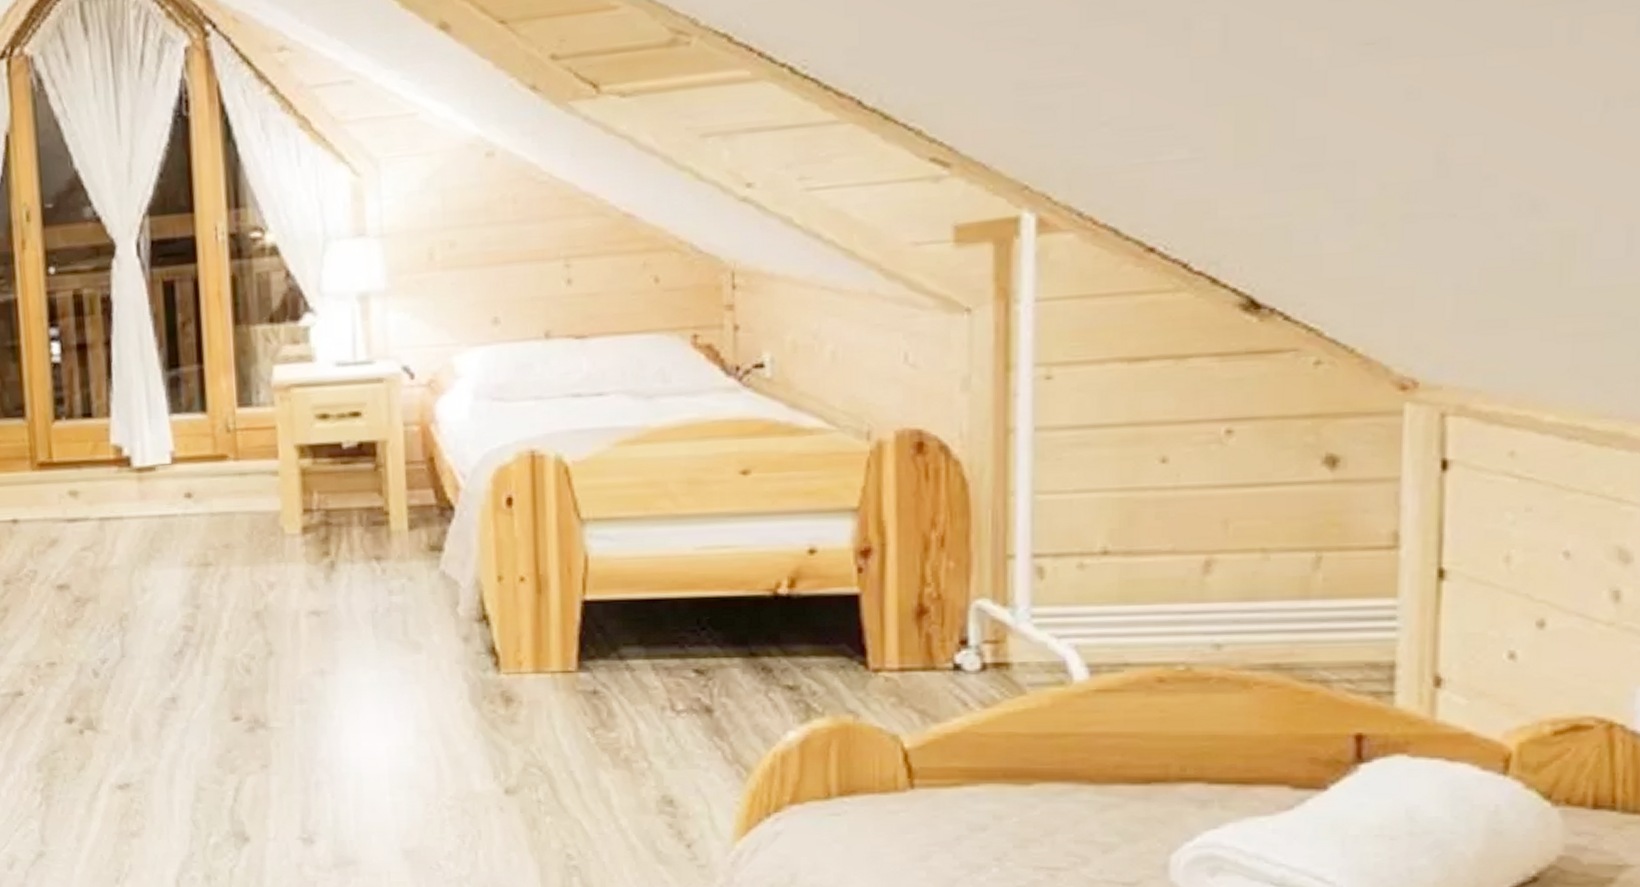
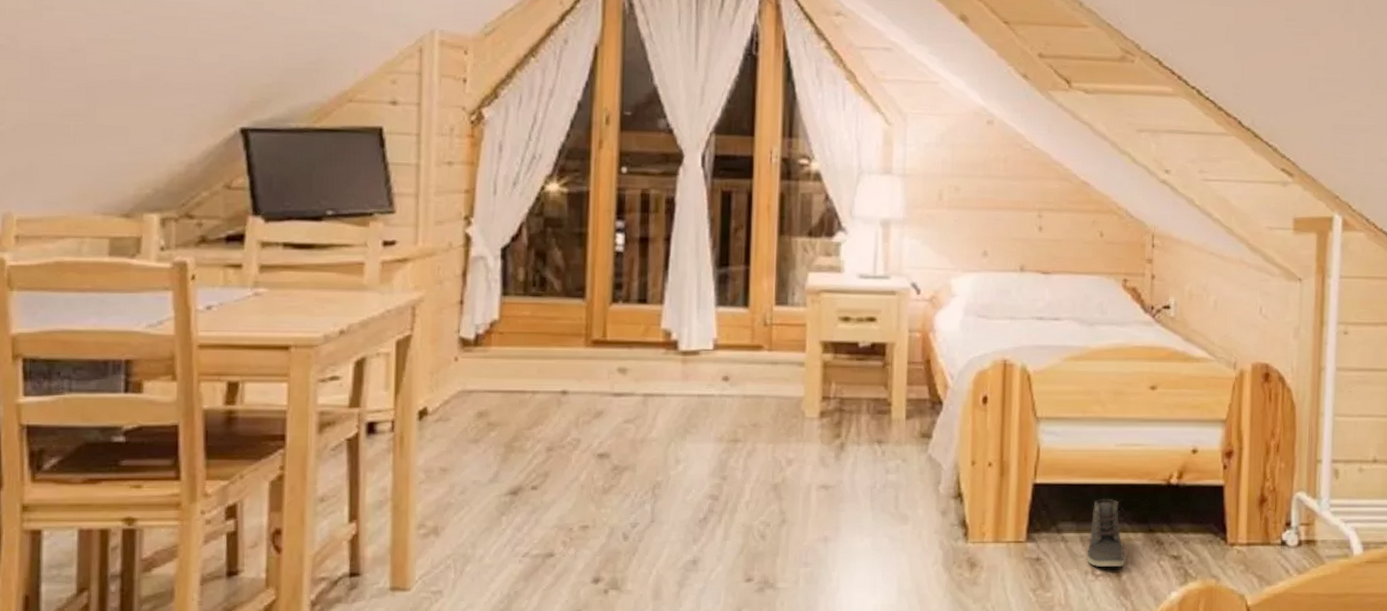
sneaker: none [662,616,716,701] -> present [1087,499,1124,568]

